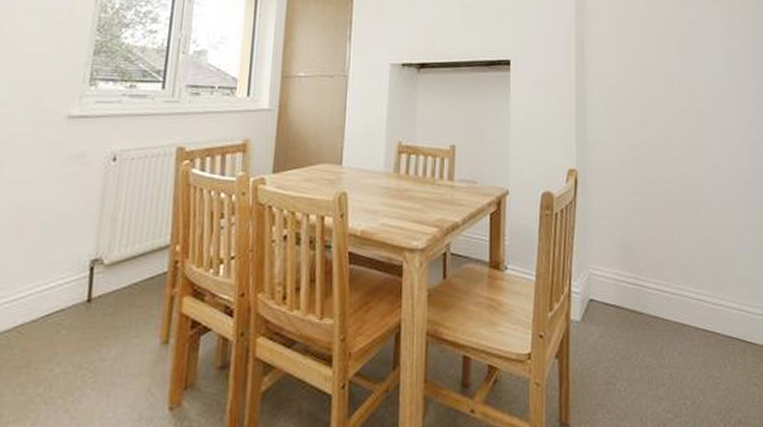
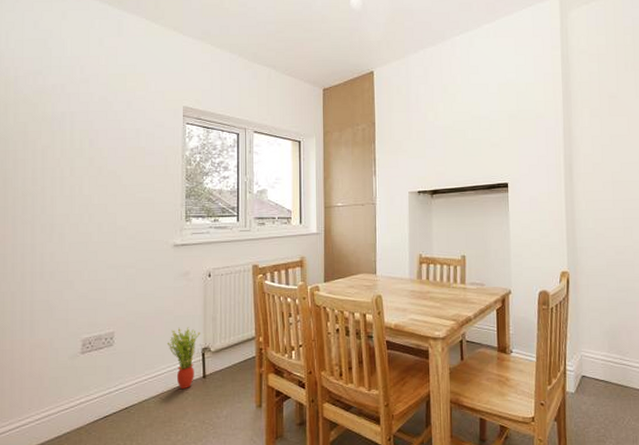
potted plant: none [39,229,93,318] -> present [167,327,201,389]

